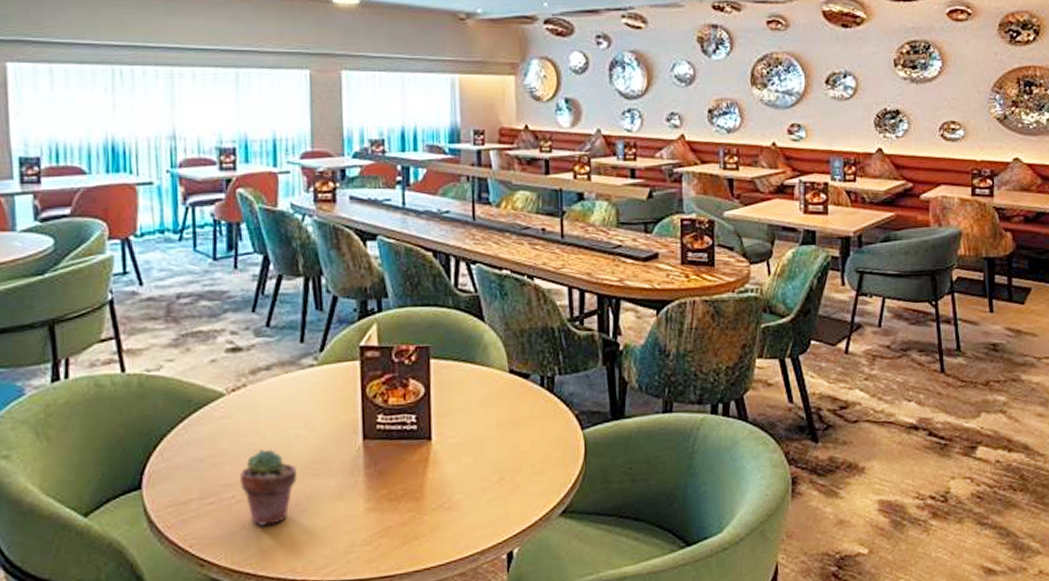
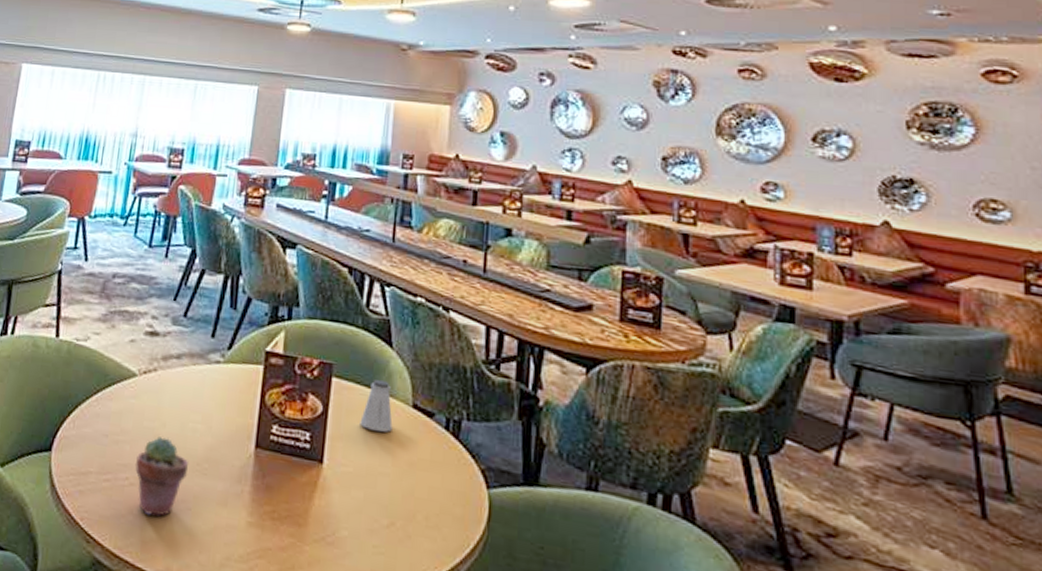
saltshaker: none [462,354,493,401] -> present [360,380,393,432]

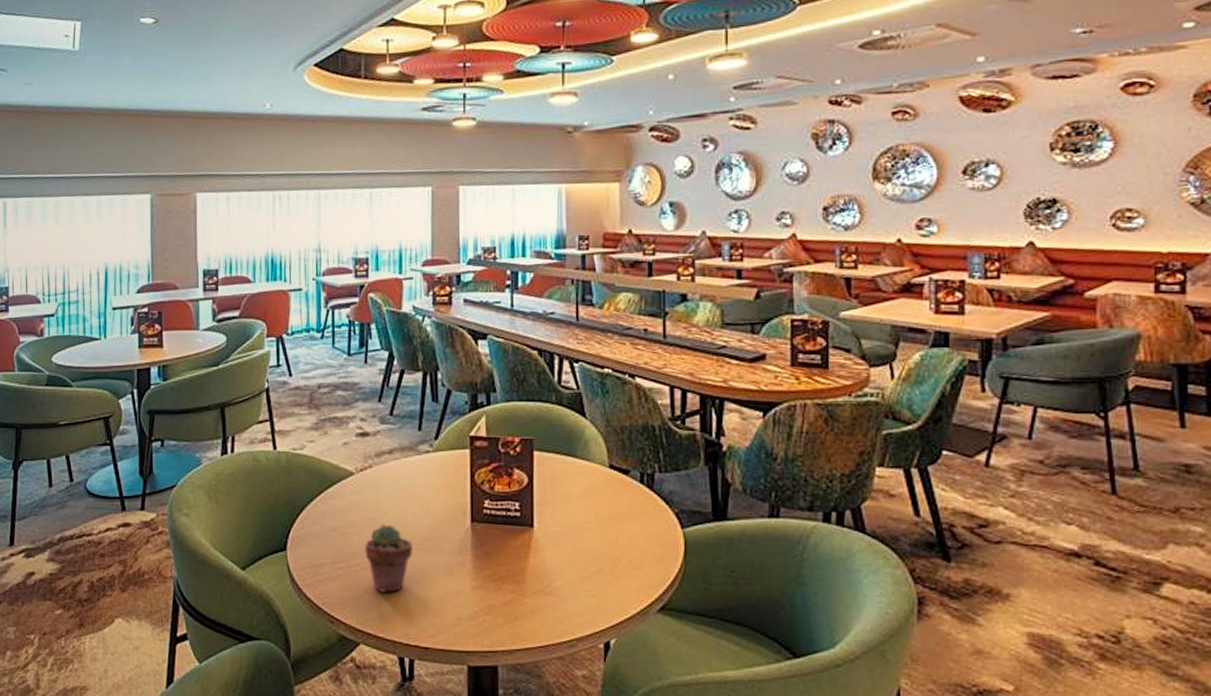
saltshaker: present [360,380,393,432] -> none [563,448,593,492]

